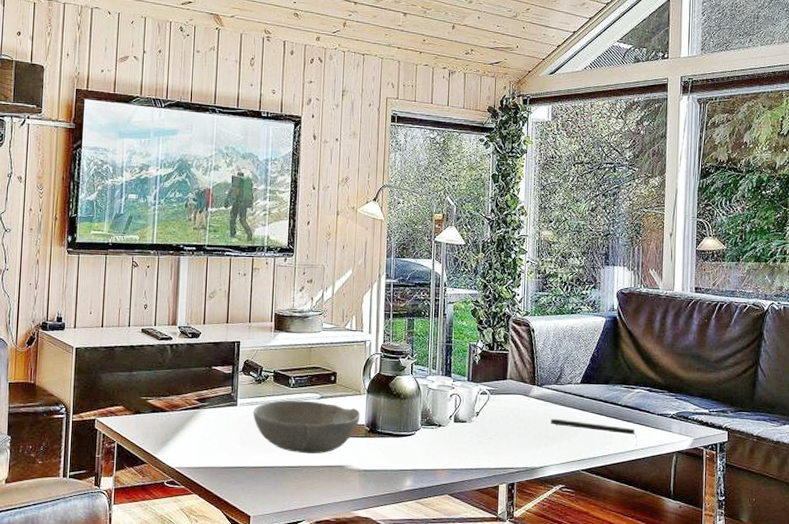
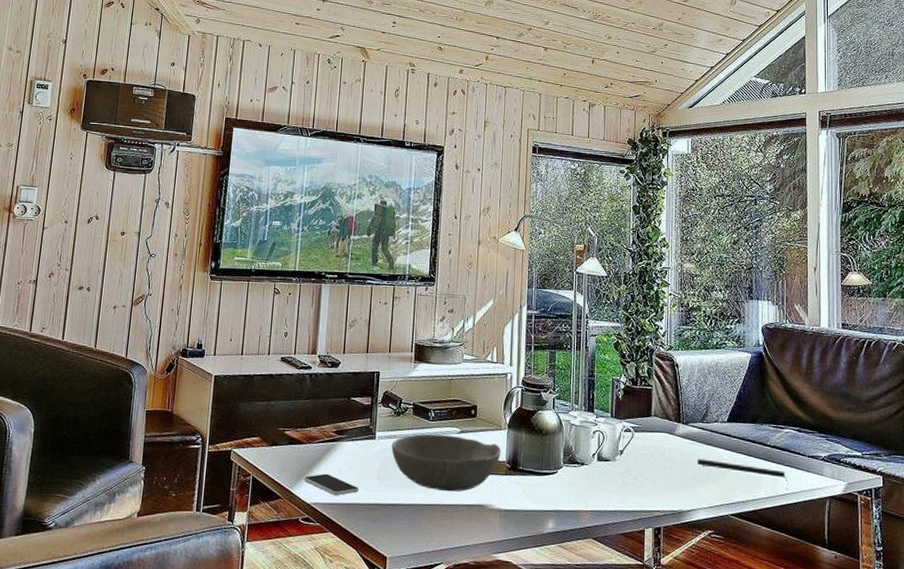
smartphone: none [167,439,222,460] -> present [303,473,359,496]

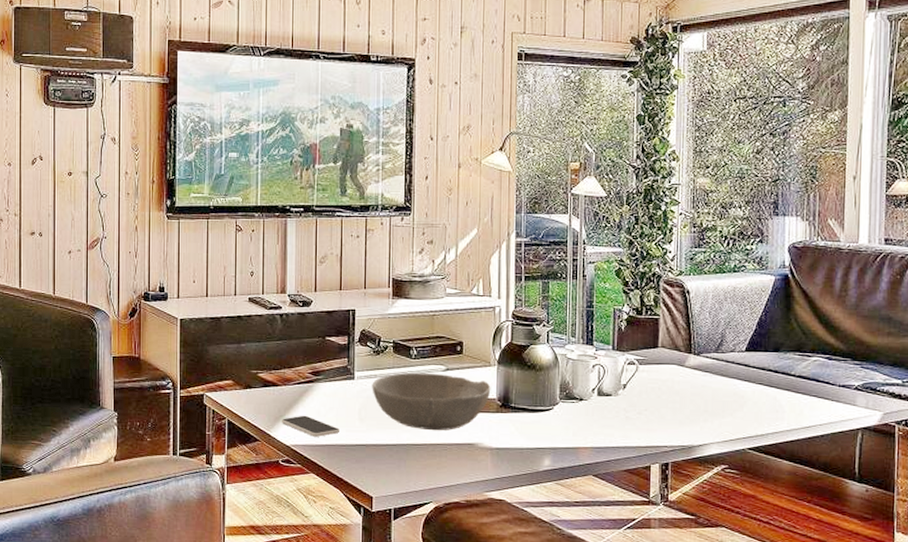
notepad: present [697,458,787,489] -> none [710,391,813,420]

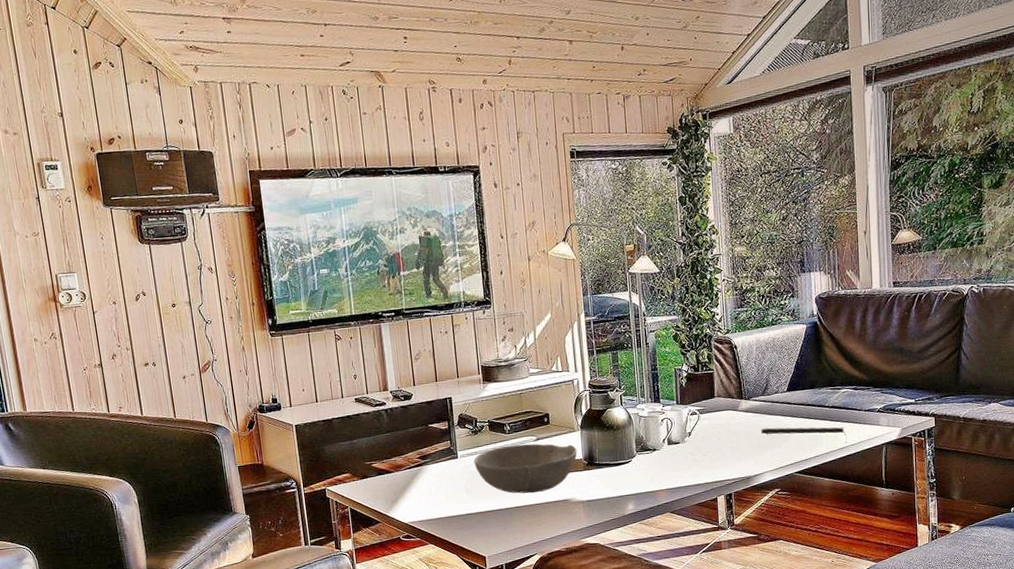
smartphone: present [281,415,339,437] -> none [397,495,450,512]
notepad: none [710,391,813,420] -> present [761,427,846,442]

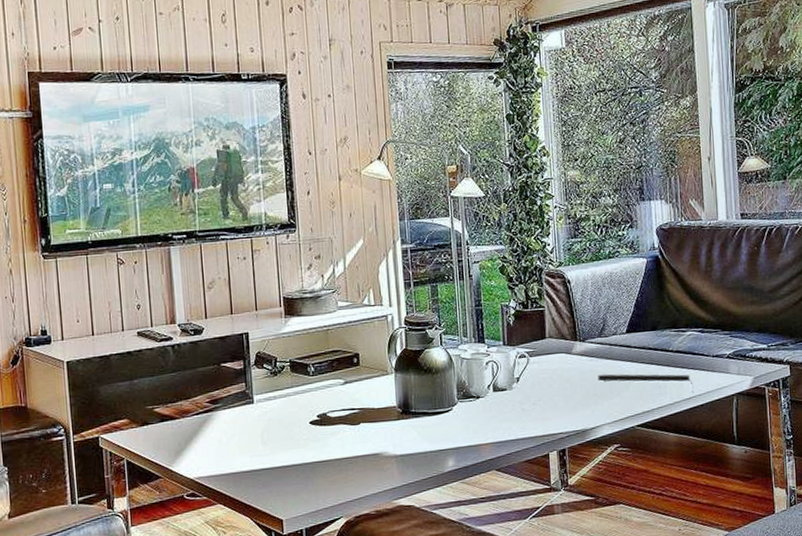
bowl: present [474,443,578,494] -> none [272,388,391,446]

